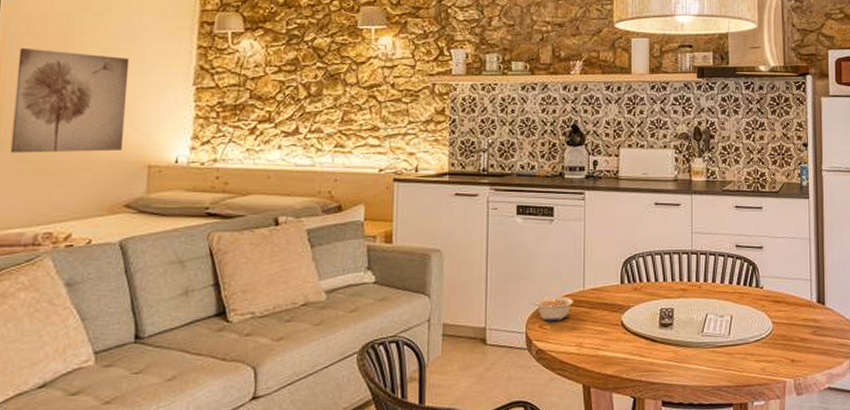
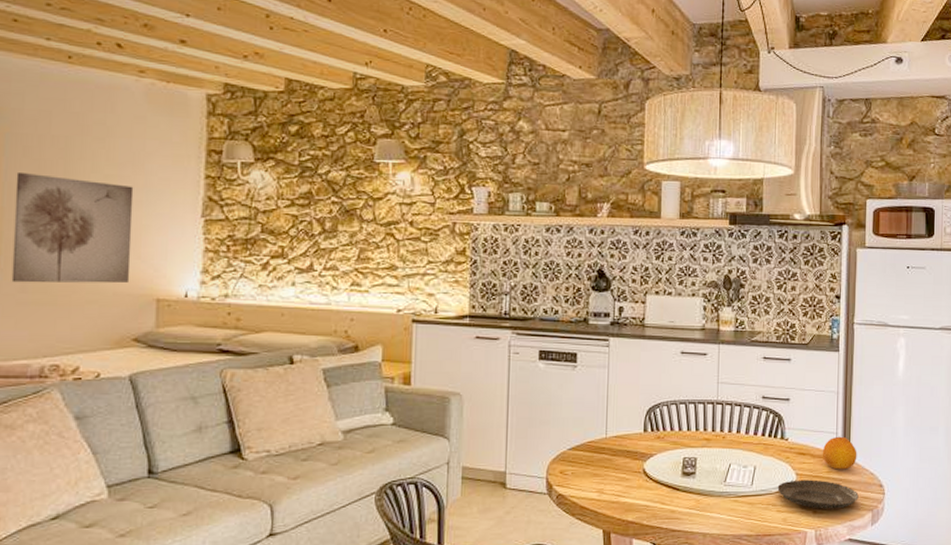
legume: present [531,297,574,321] -> none [552,443,596,467]
tart tin: none [754,327,836,358] -> present [777,479,859,509]
fruit: none [797,283,832,317] -> present [822,436,857,470]

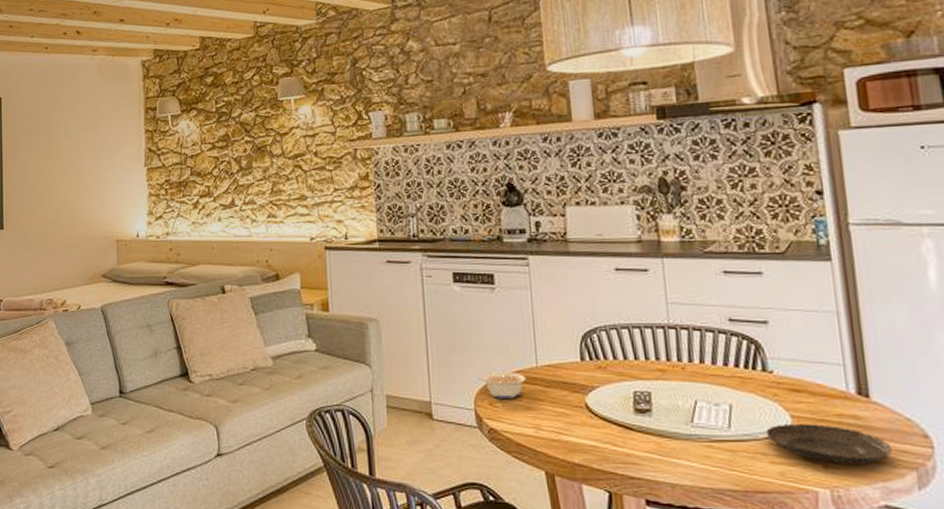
wall art: present [11,171,134,284] -> none [17,143,97,233]
legume: none [552,443,596,467] -> present [478,372,526,399]
fruit: present [822,436,857,470] -> none [825,369,882,413]

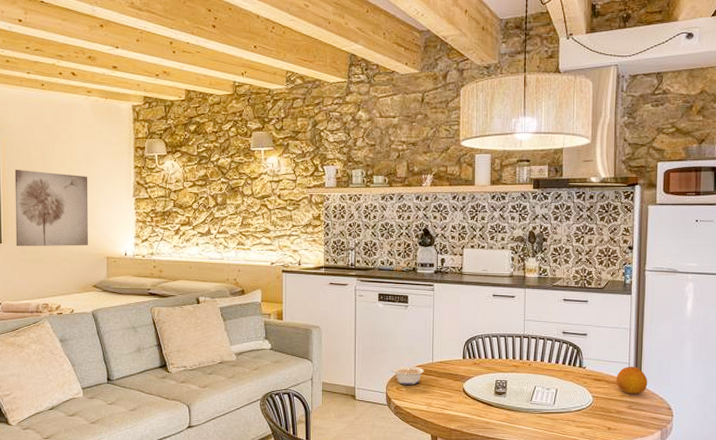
wall art: none [17,143,97,233] -> present [14,169,89,247]
tart tin: present [765,423,892,464] -> none [576,401,649,427]
fruit: none [825,369,882,413] -> present [616,366,648,394]

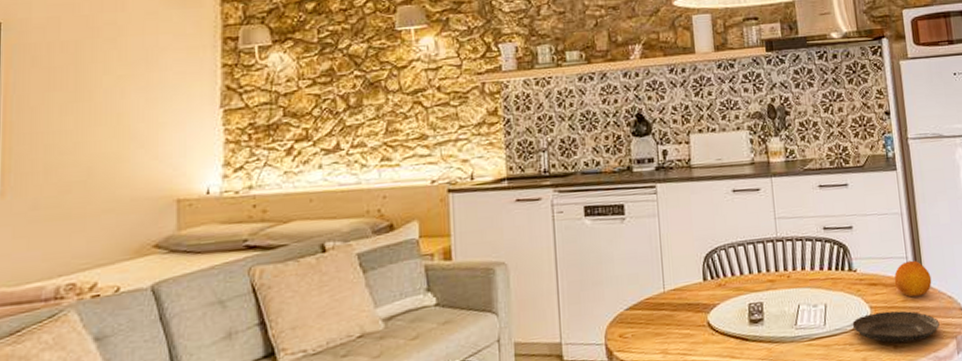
wall art: present [14,169,89,247] -> none [22,82,148,200]
legume: present [390,366,424,385] -> none [609,300,654,329]
tart tin: none [576,401,649,427] -> present [852,310,940,344]

